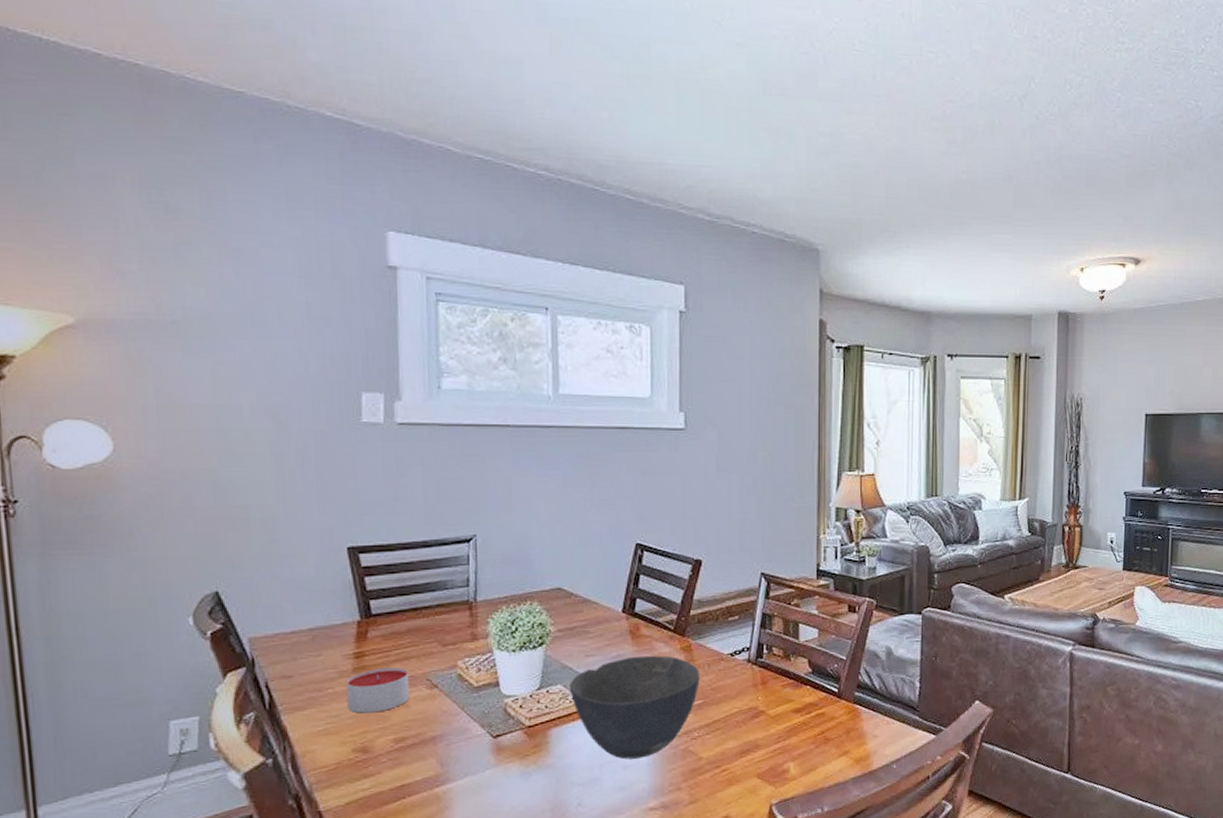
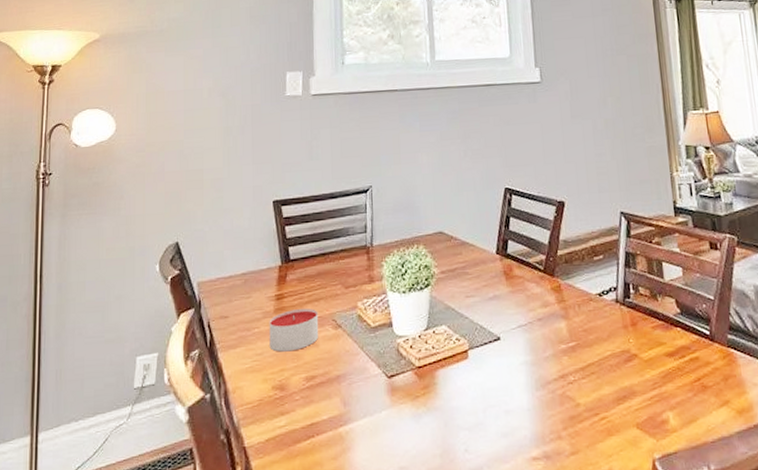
bowl: present [569,656,700,759] -> none [452,296,572,404]

